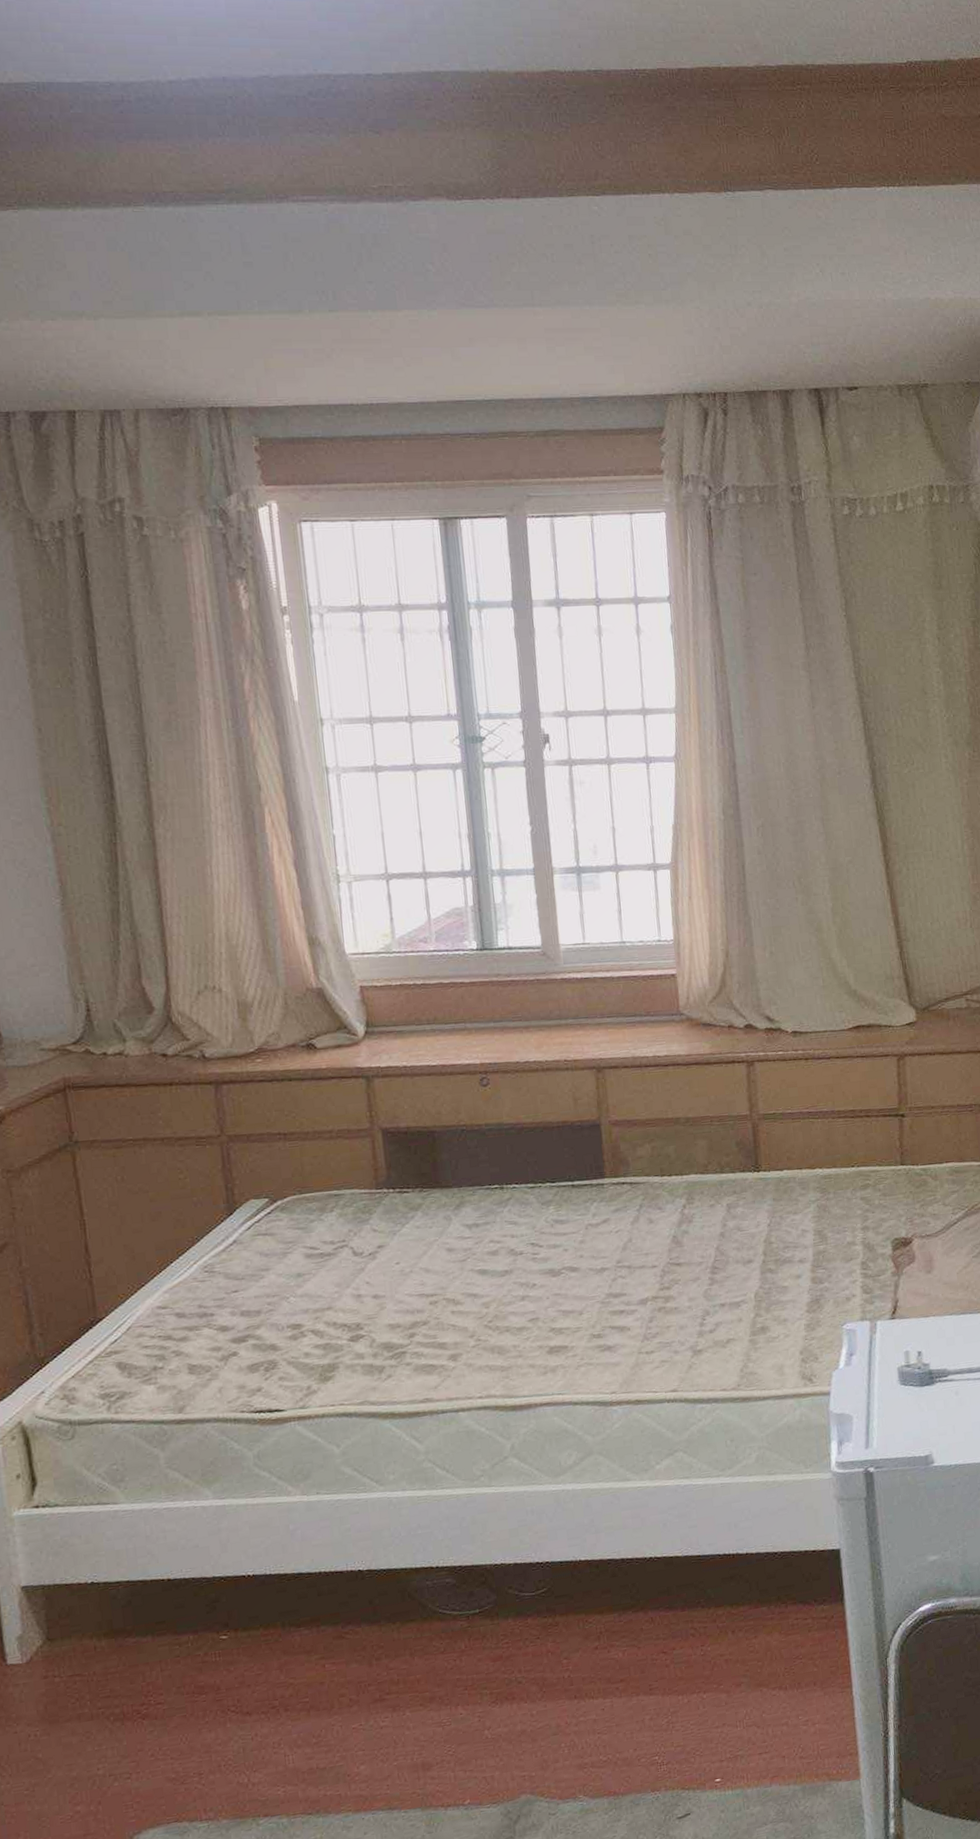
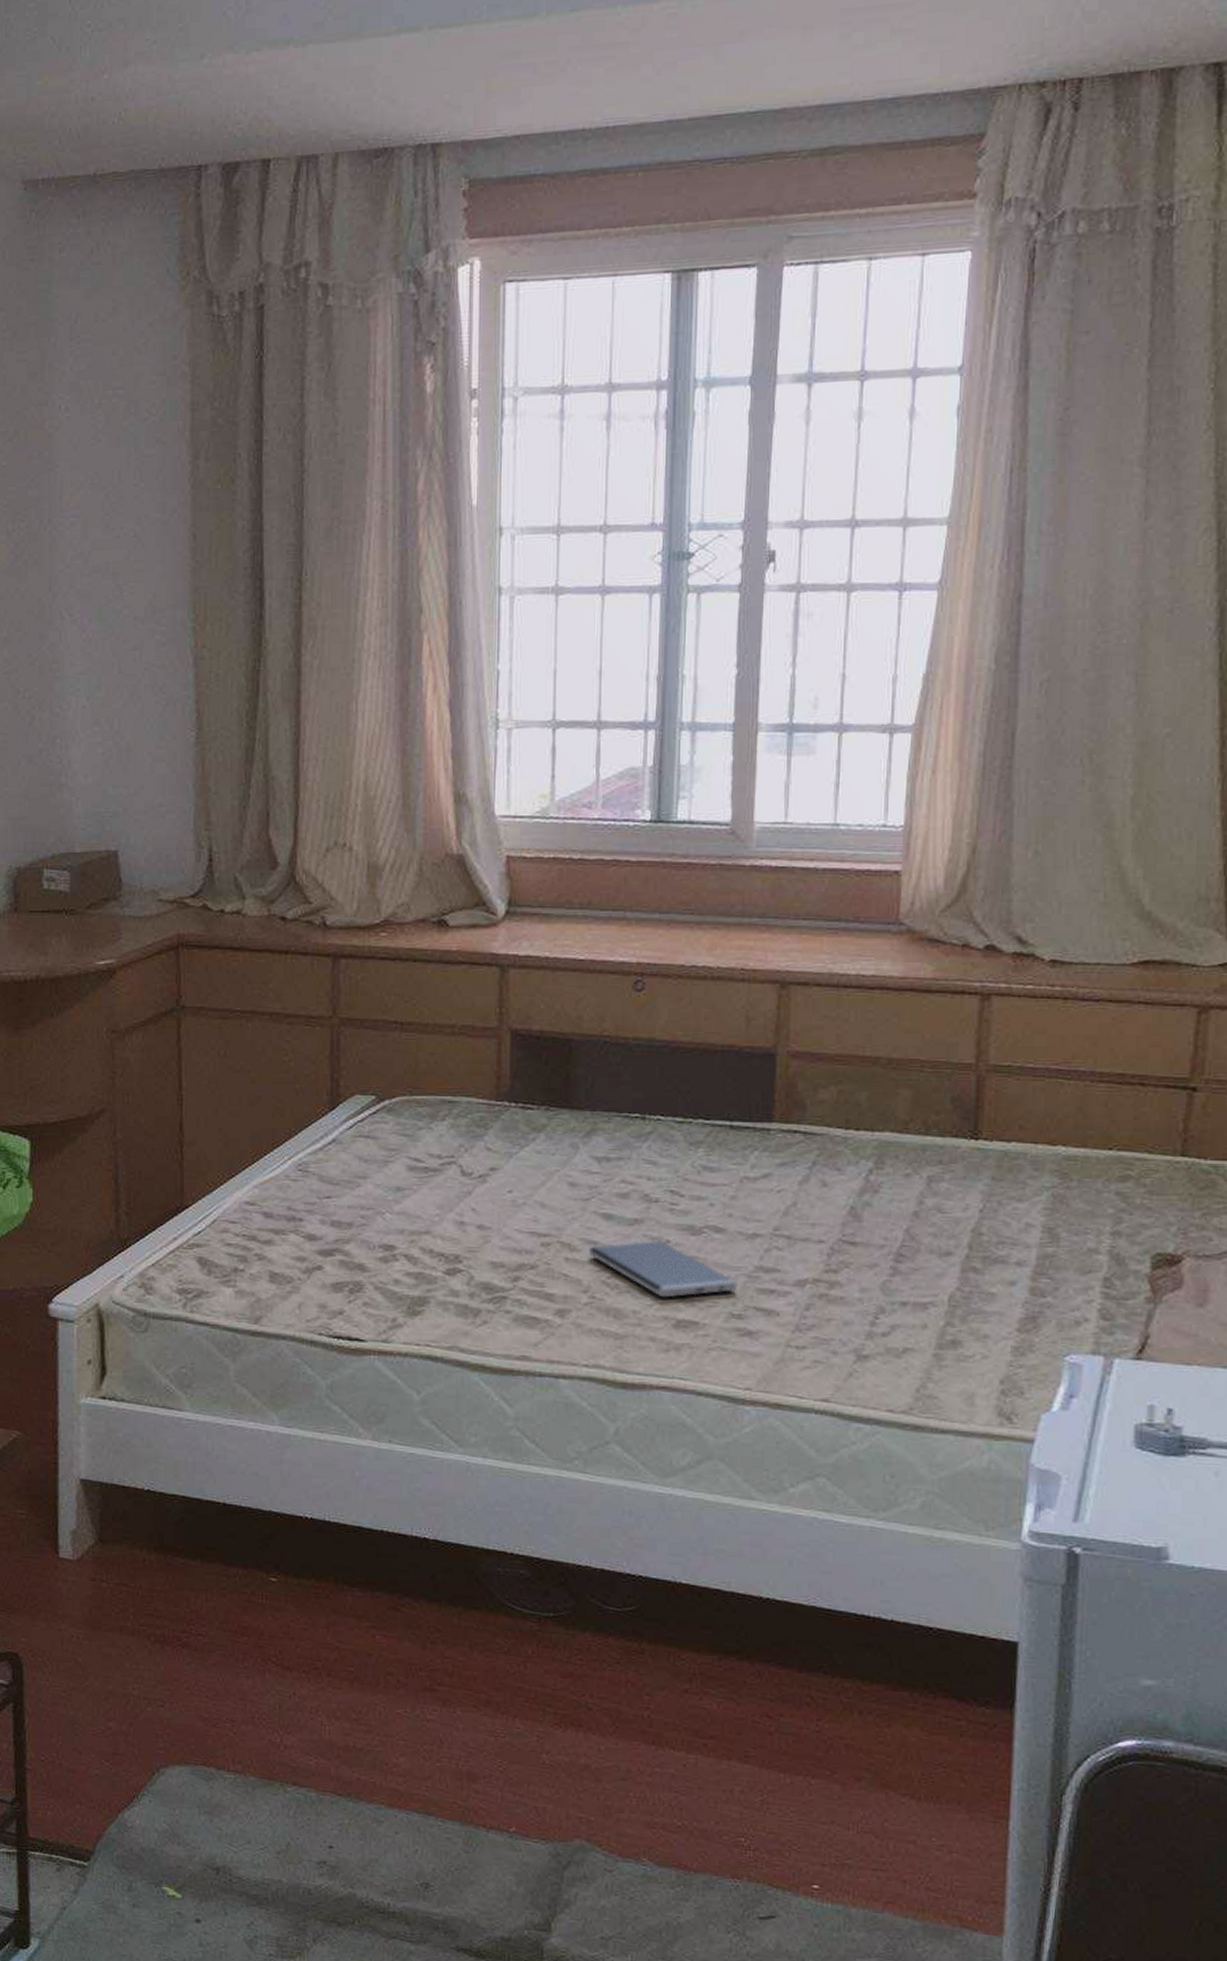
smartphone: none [471,1285,594,1331] -> present [589,1241,737,1298]

